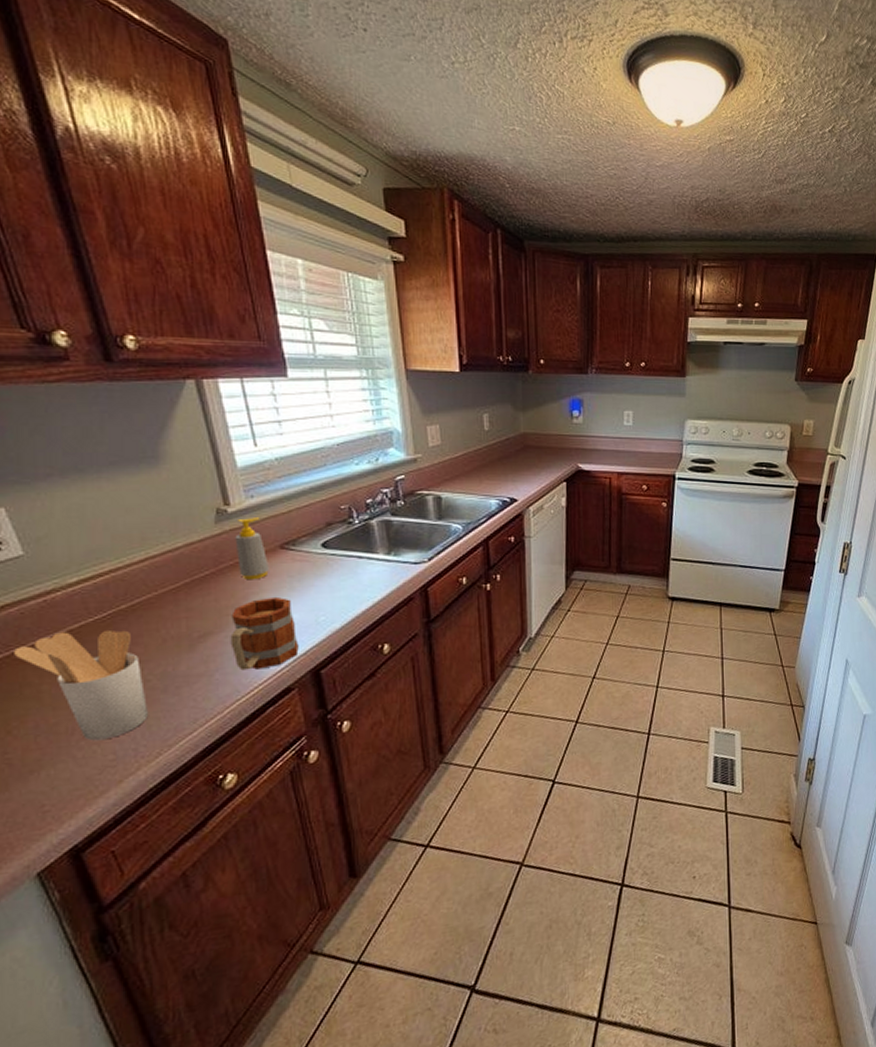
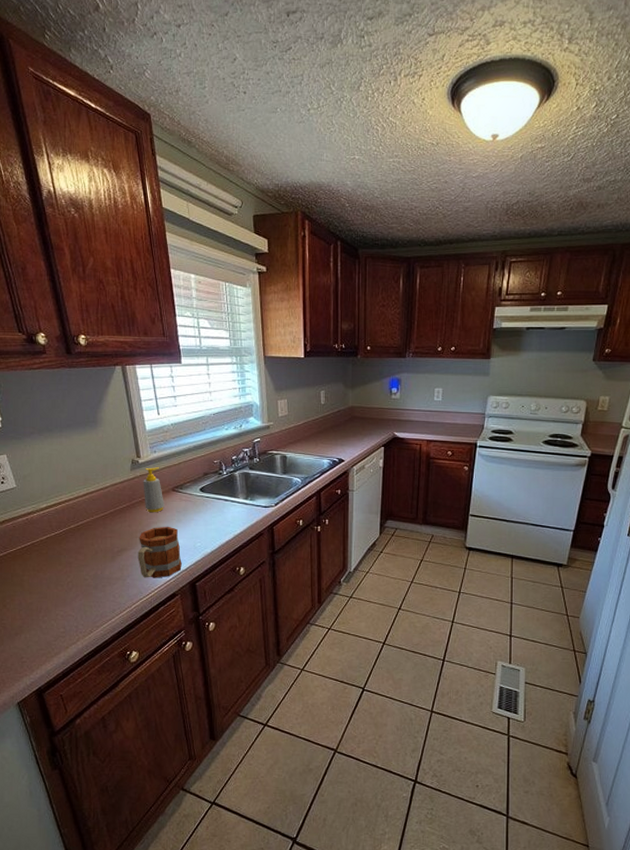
utensil holder: present [14,630,148,741] -> none [9,541,85,618]

